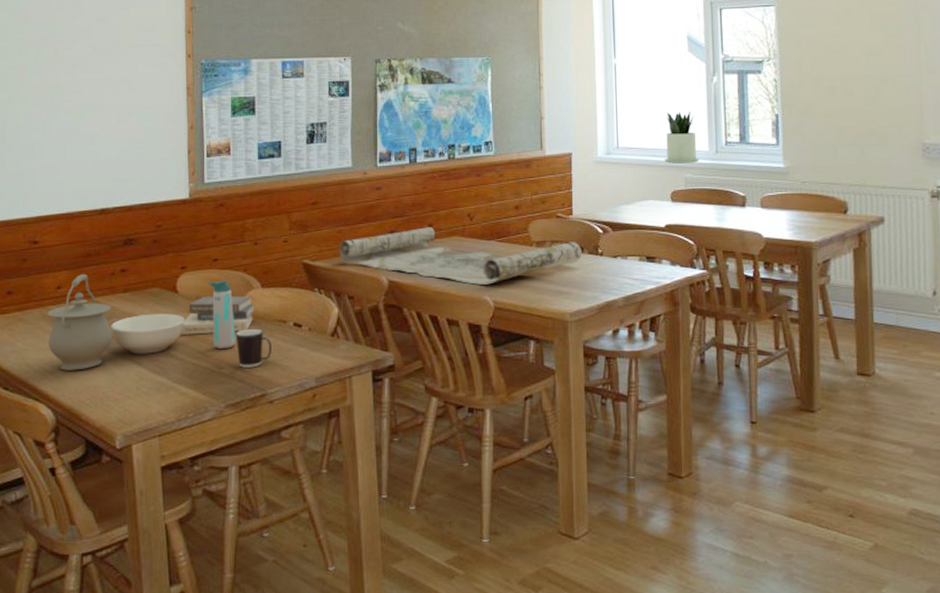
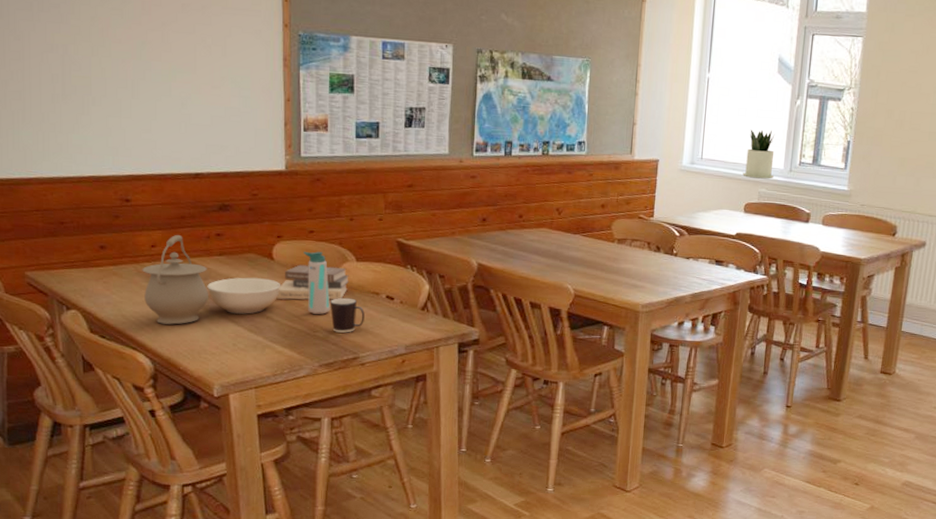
map: present [339,227,582,285] -> none [432,217,658,274]

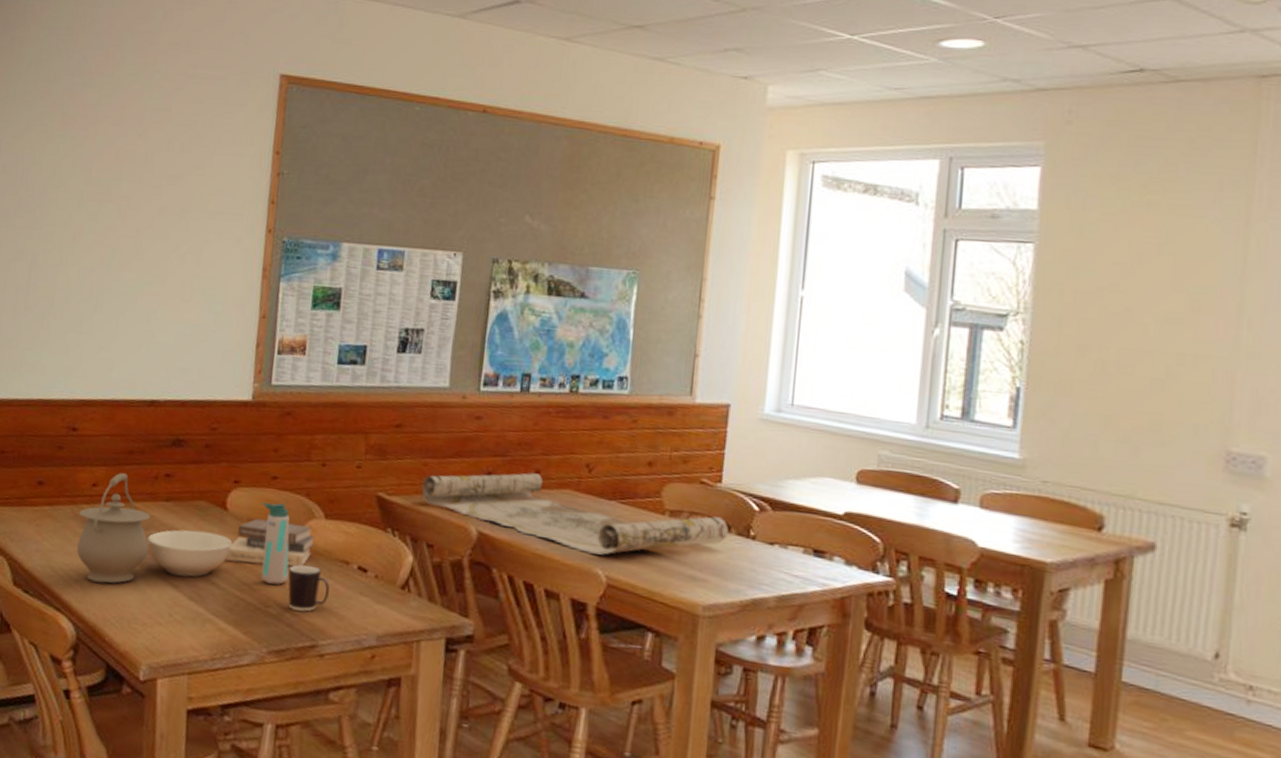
map: none [432,217,658,274] -> present [421,472,728,555]
planter: present [743,129,775,179] -> none [853,367,902,438]

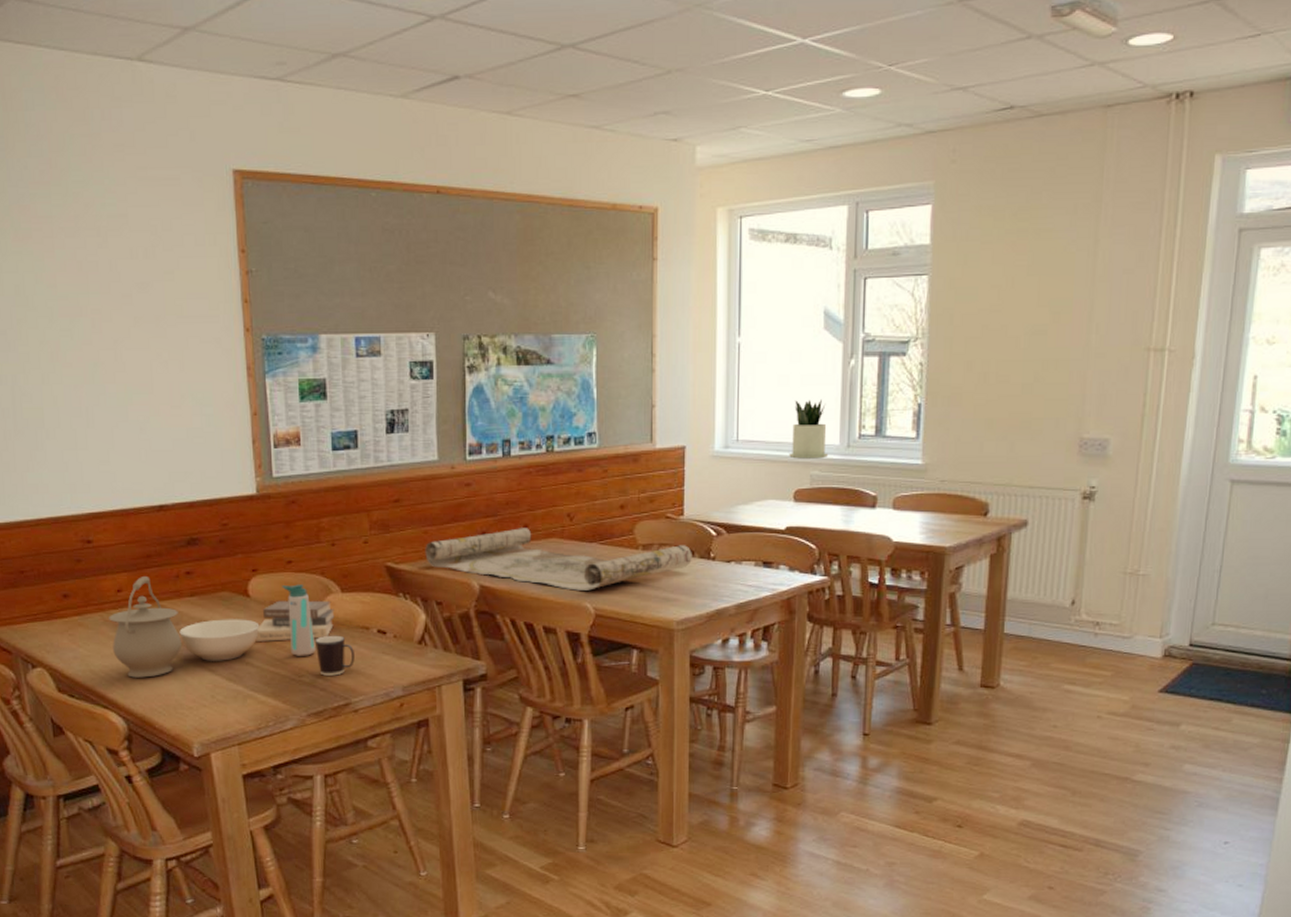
planter: none [853,367,902,438] -> present [789,399,828,459]

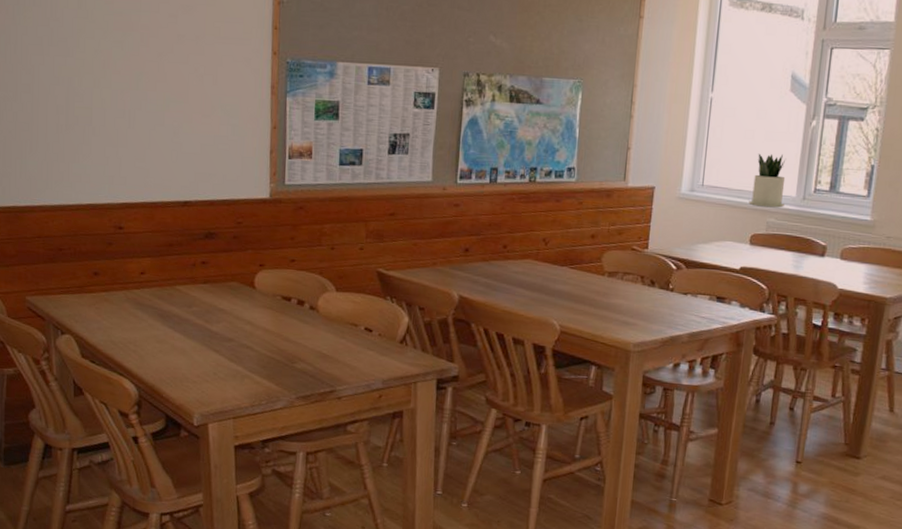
teapot: present [109,577,183,678] -> none [131,262,193,352]
bowl: present [179,619,260,661] -> none [191,305,262,343]
books: present [255,600,335,641] -> none [257,294,329,331]
water bottle: present [282,584,316,657] -> none [284,280,309,346]
mug: present [314,635,355,676] -> none [308,328,343,365]
map: present [425,528,692,591] -> none [413,247,653,309]

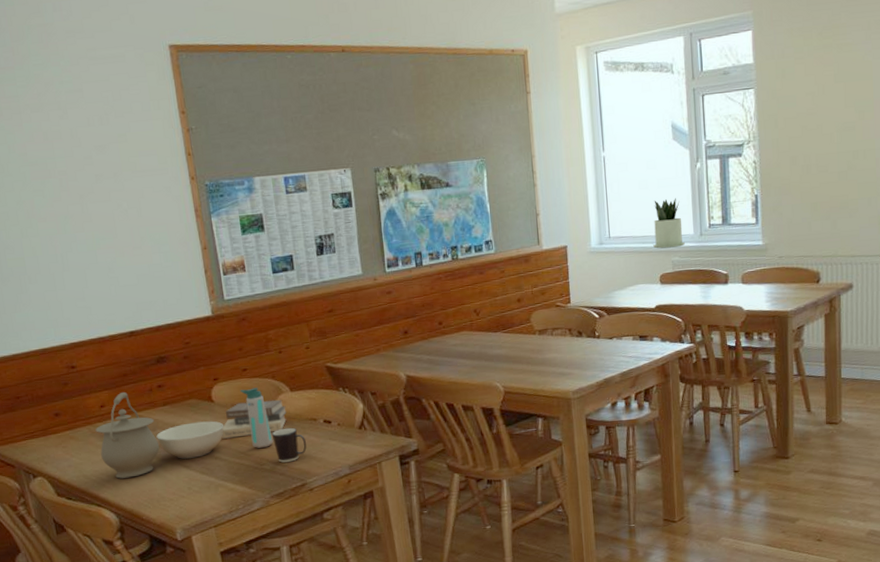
teapot: none [131,262,193,352] -> present [95,392,160,479]
bowl: none [191,305,262,343] -> present [156,421,224,459]
books: none [257,294,329,331] -> present [221,399,287,439]
water bottle: none [284,280,309,346] -> present [240,388,273,449]
mug: none [308,328,343,365] -> present [271,427,307,463]

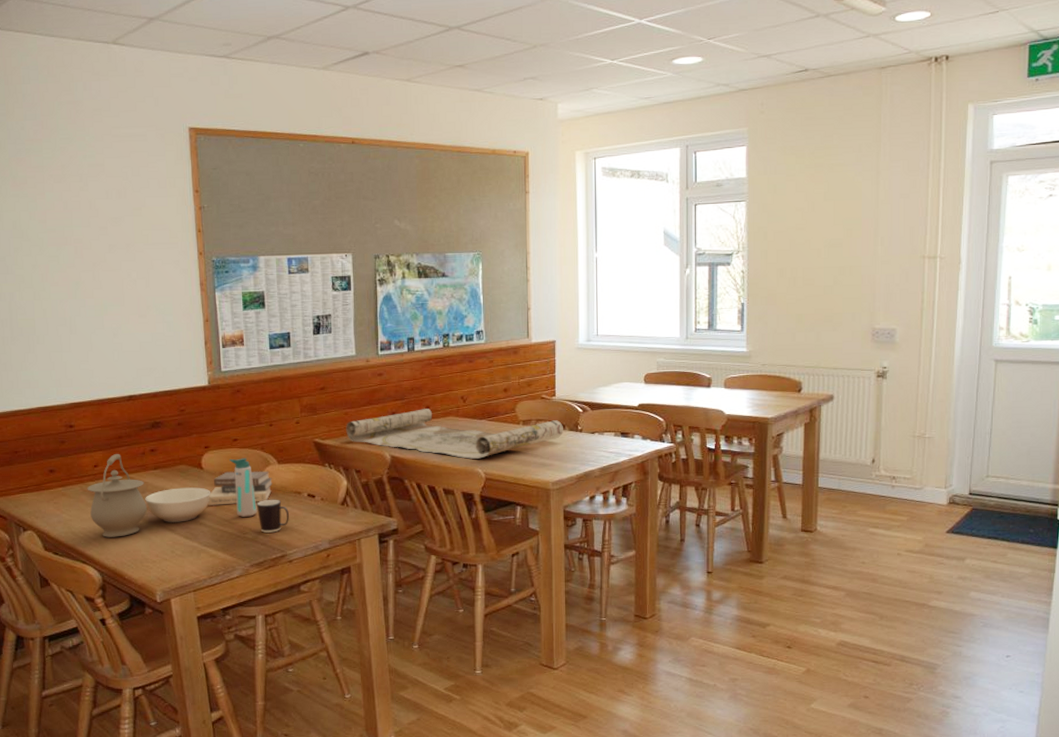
map: none [357,324,581,373] -> present [346,409,563,459]
planter: present [653,197,685,249] -> none [639,301,670,349]

